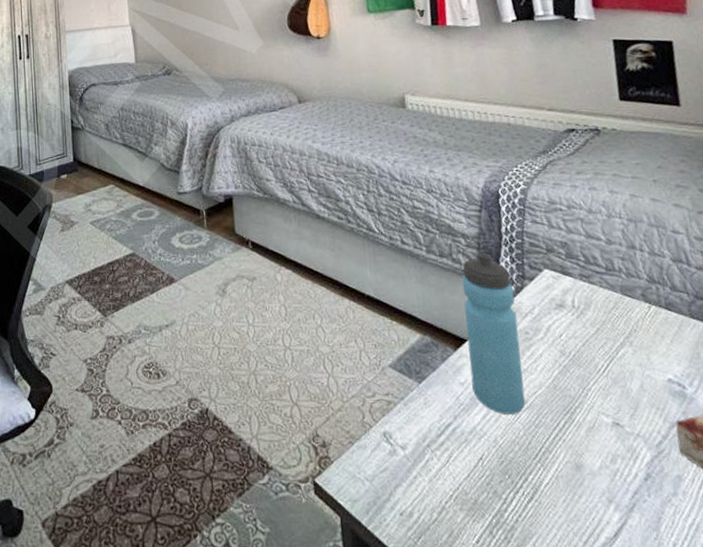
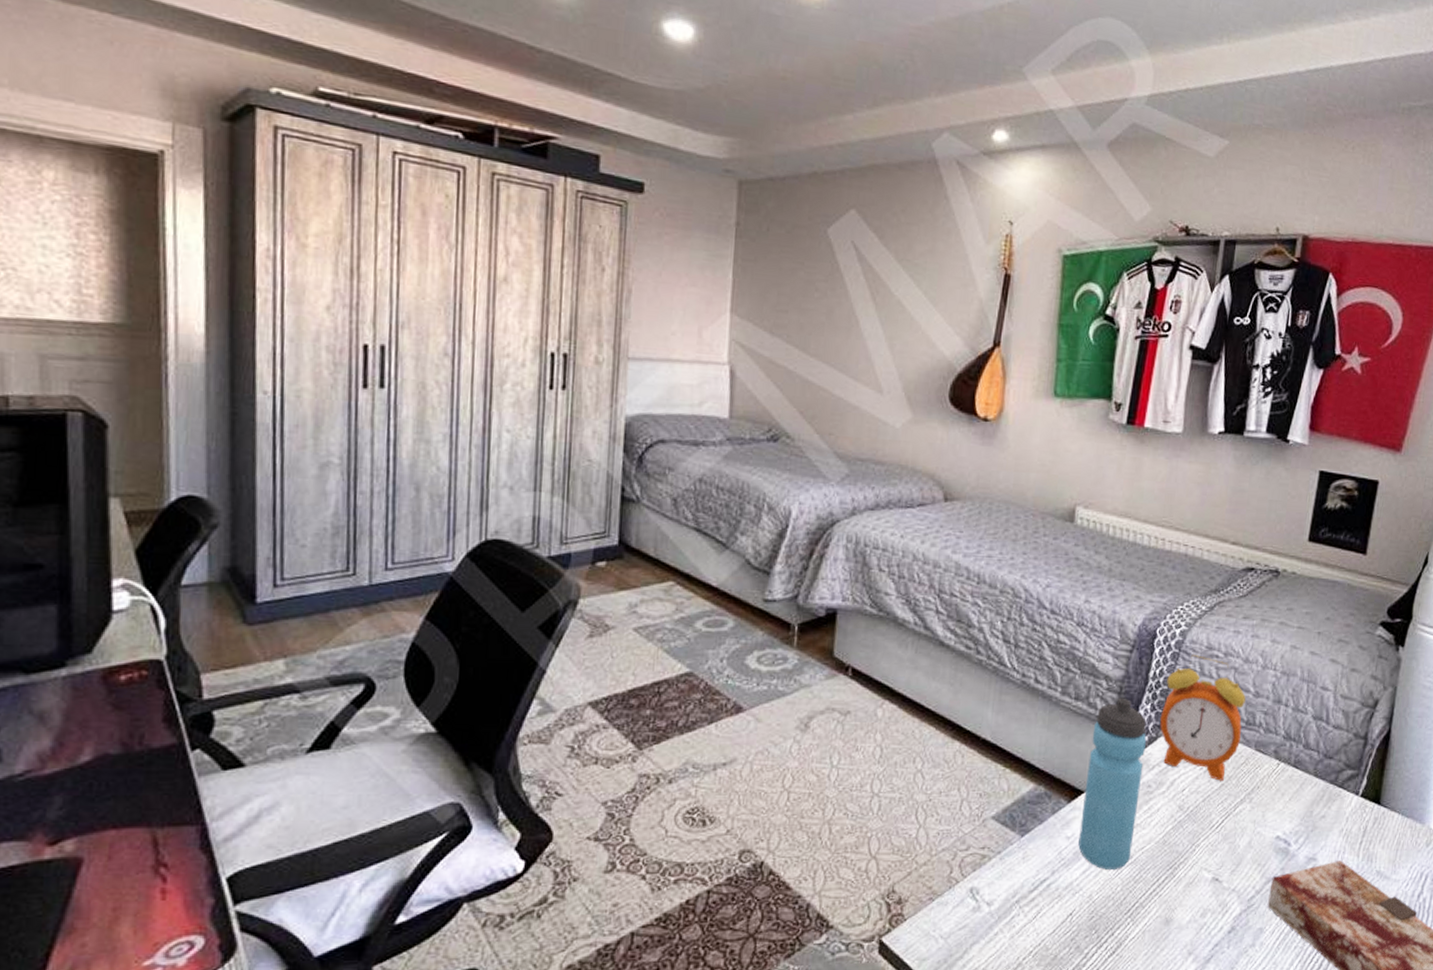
alarm clock: none [519,210,605,326] -> present [1159,655,1246,781]

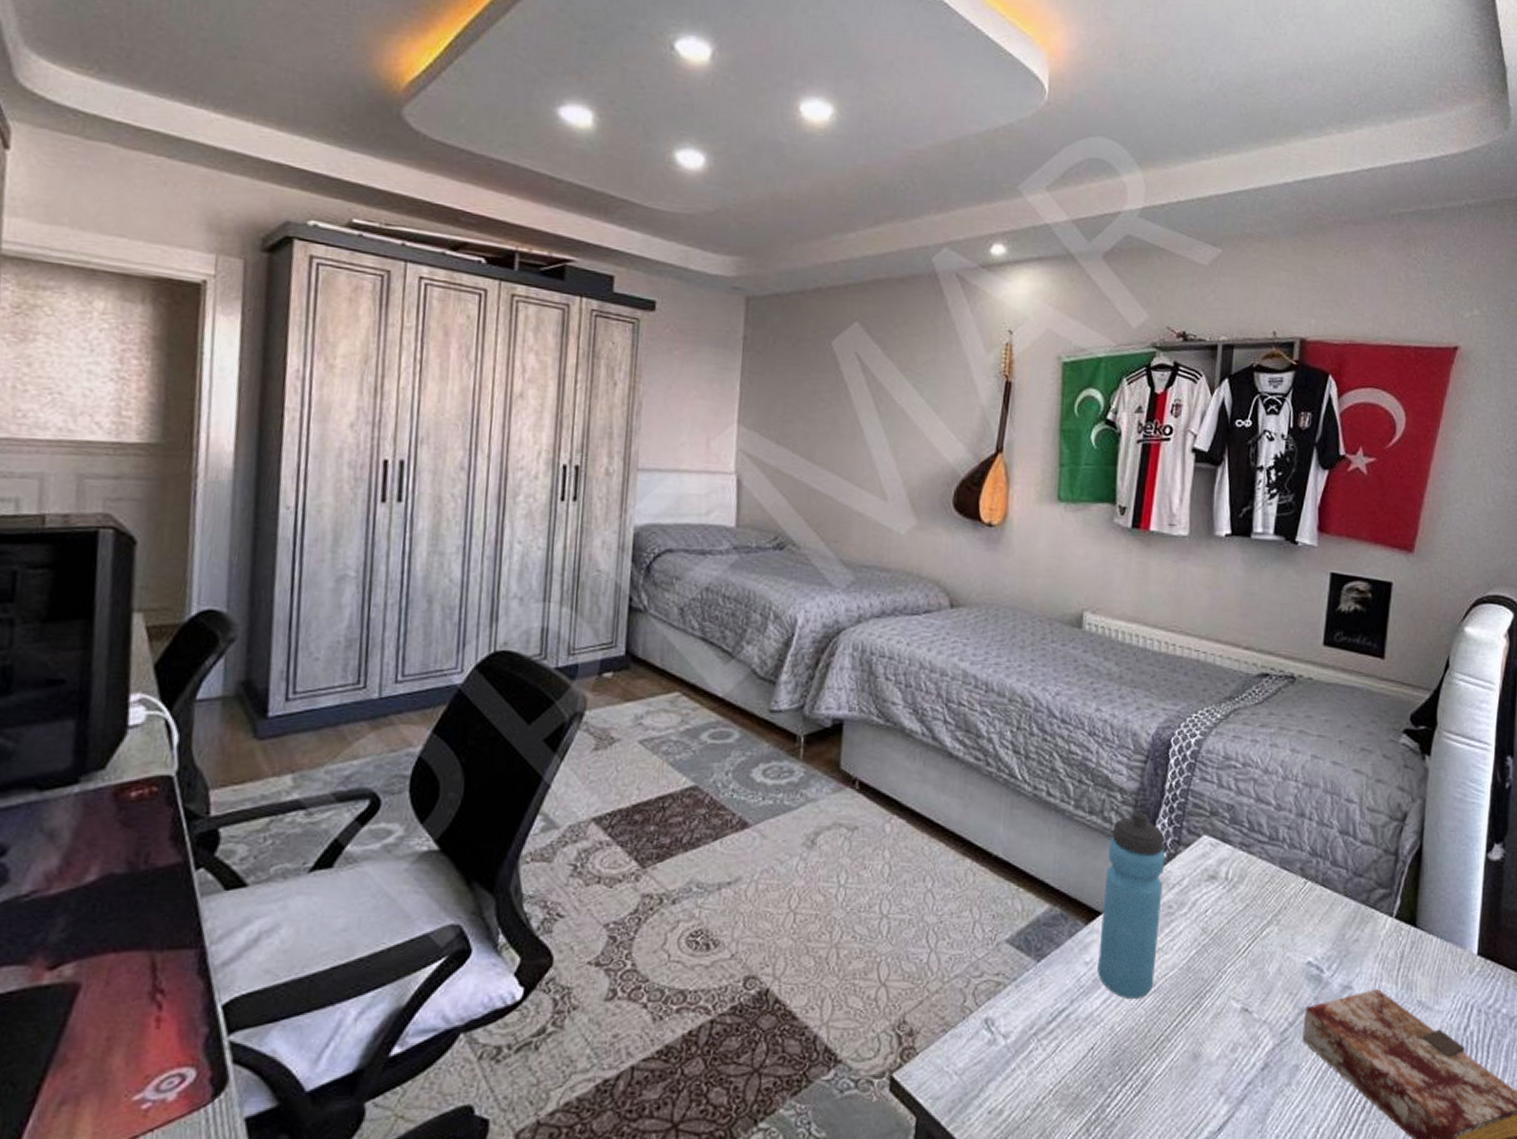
alarm clock: present [1159,655,1246,781] -> none [1178,766,1267,901]

